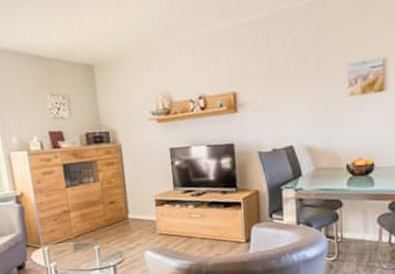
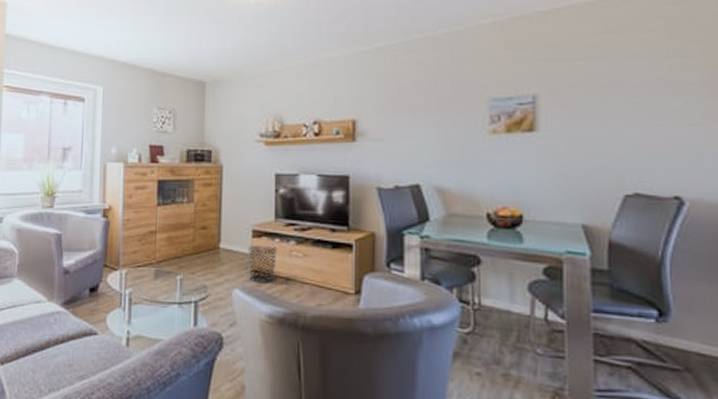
waste bin: none [153,211,180,243] -> present [248,245,277,282]

